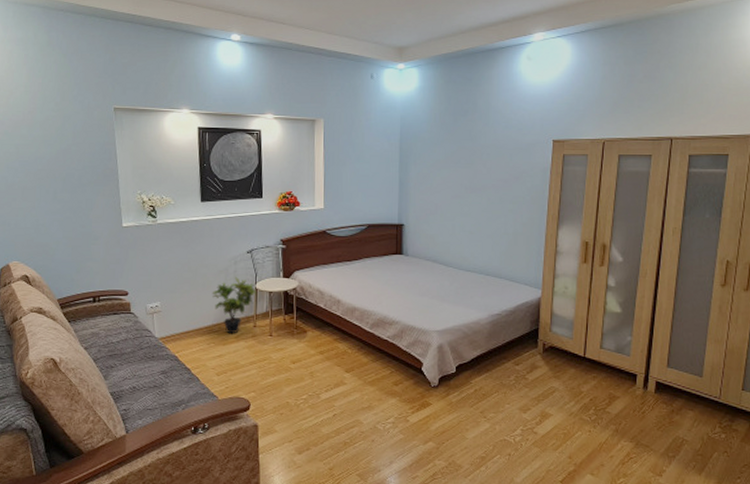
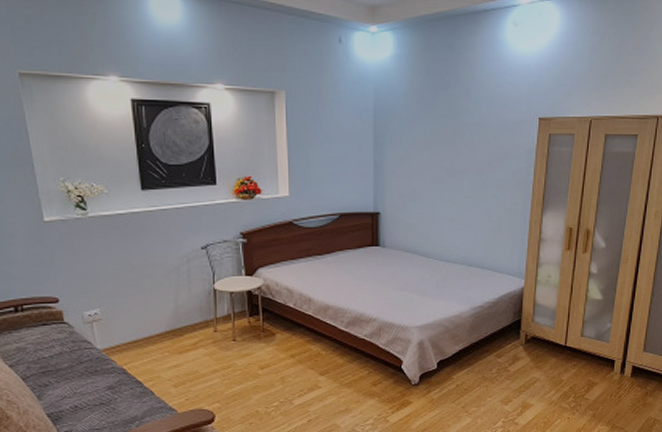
potted plant: present [211,277,256,334] -> none [162,277,215,341]

